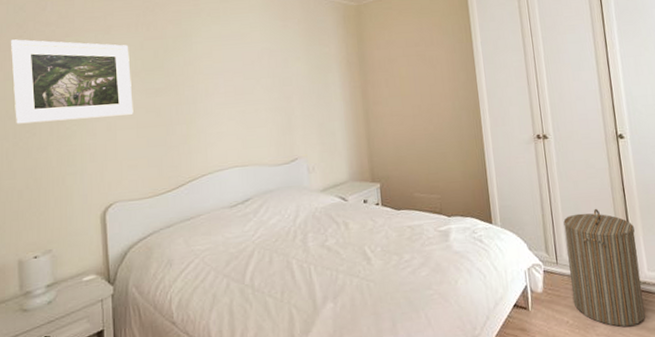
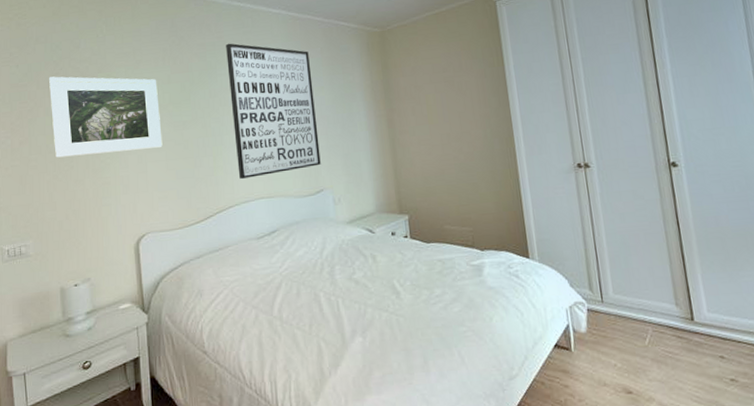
wall art: none [202,11,296,148] -> present [226,43,321,180]
laundry hamper: present [563,208,645,327] -> none [609,242,705,373]

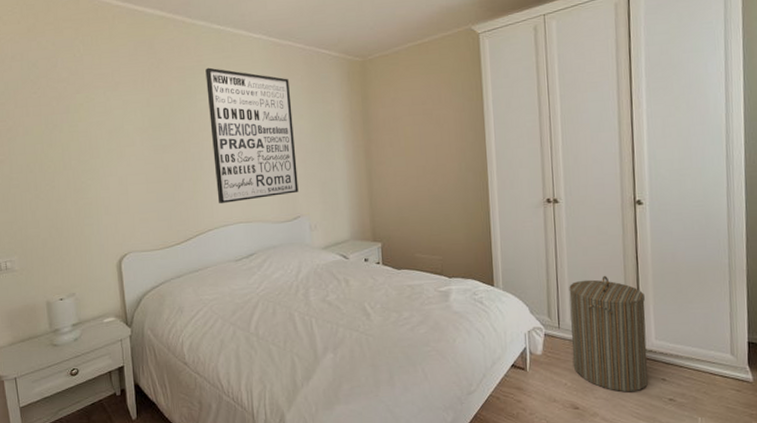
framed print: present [49,76,163,158] -> none [27,95,143,177]
laundry hamper: none [609,242,705,373] -> present [569,275,648,393]

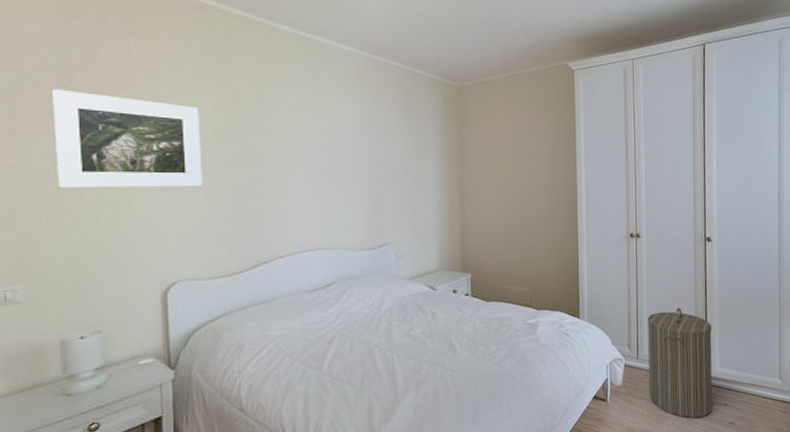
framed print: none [27,95,143,177] -> present [52,89,203,188]
wall art: present [205,67,299,204] -> none [287,77,386,228]

